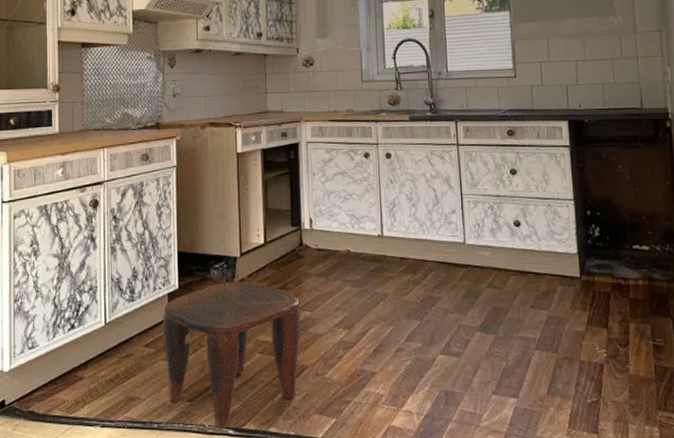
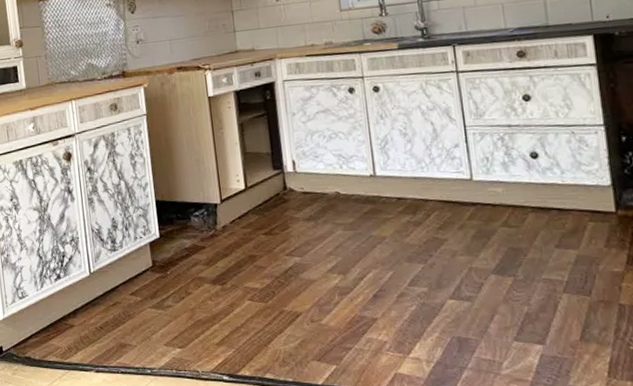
stool: present [162,282,301,430] -> none [146,229,292,376]

